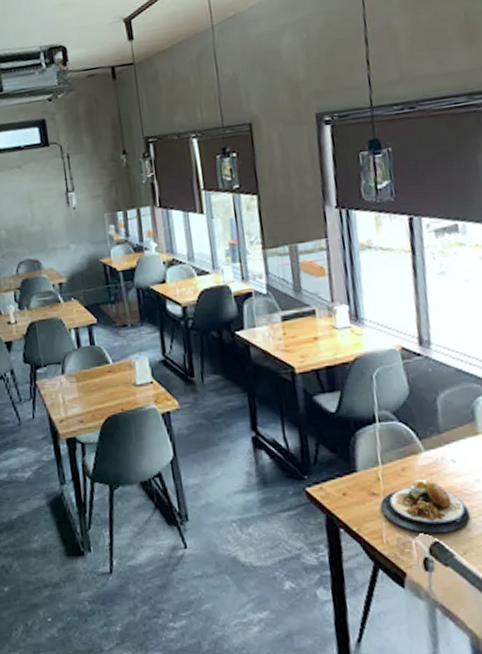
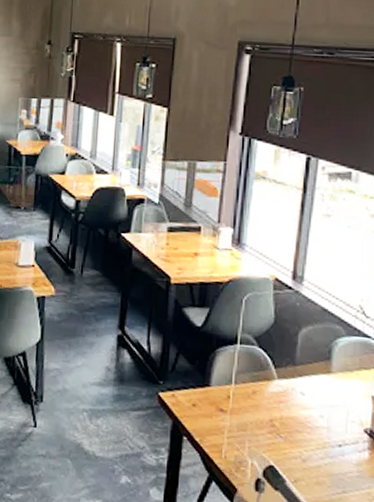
plate: present [380,478,470,533] -> none [225,404,308,459]

